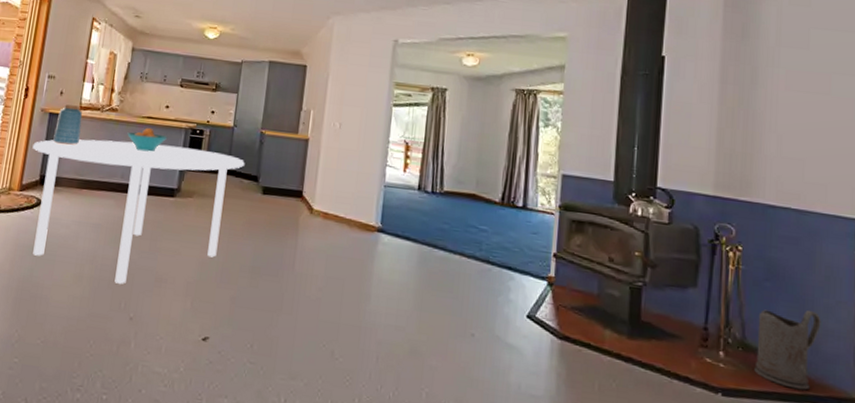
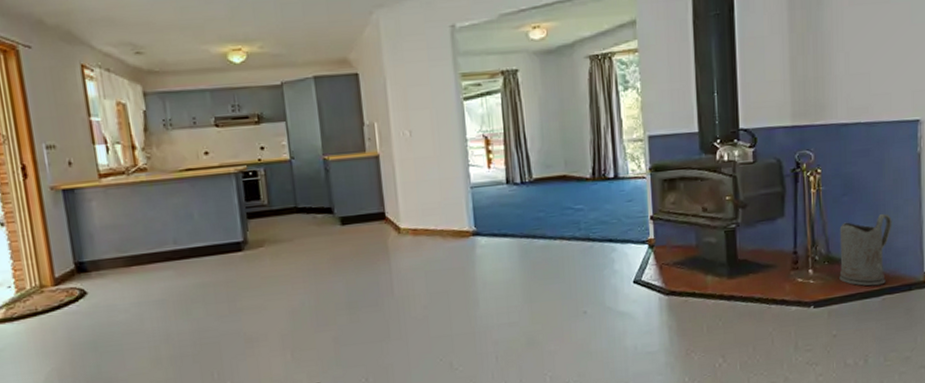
dining table: present [32,139,245,284] -> none [53,191,314,356]
vase: present [53,104,83,146] -> none [73,174,112,224]
fruit bowl: present [127,127,168,152] -> none [166,181,217,210]

